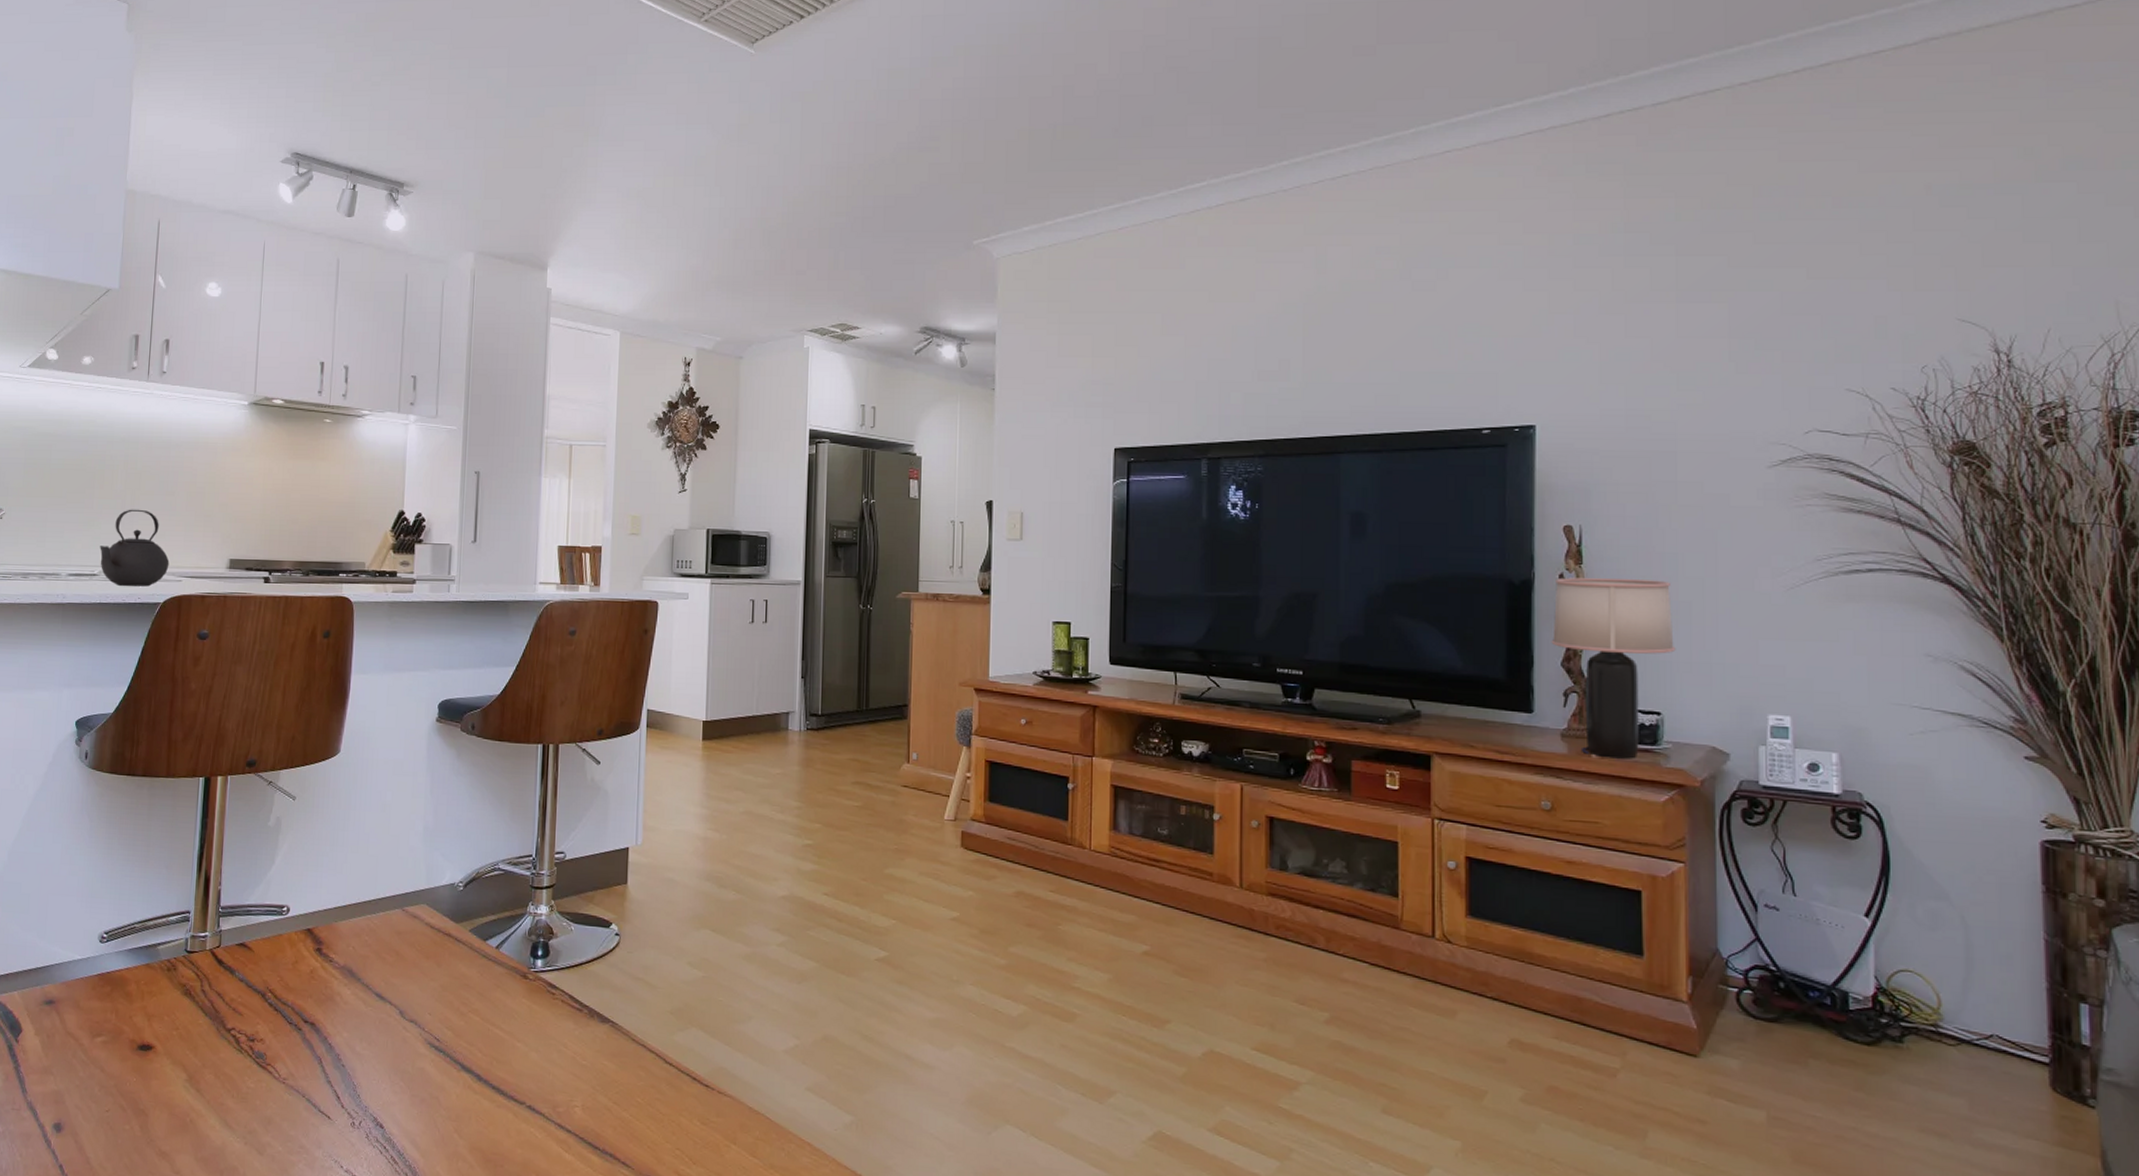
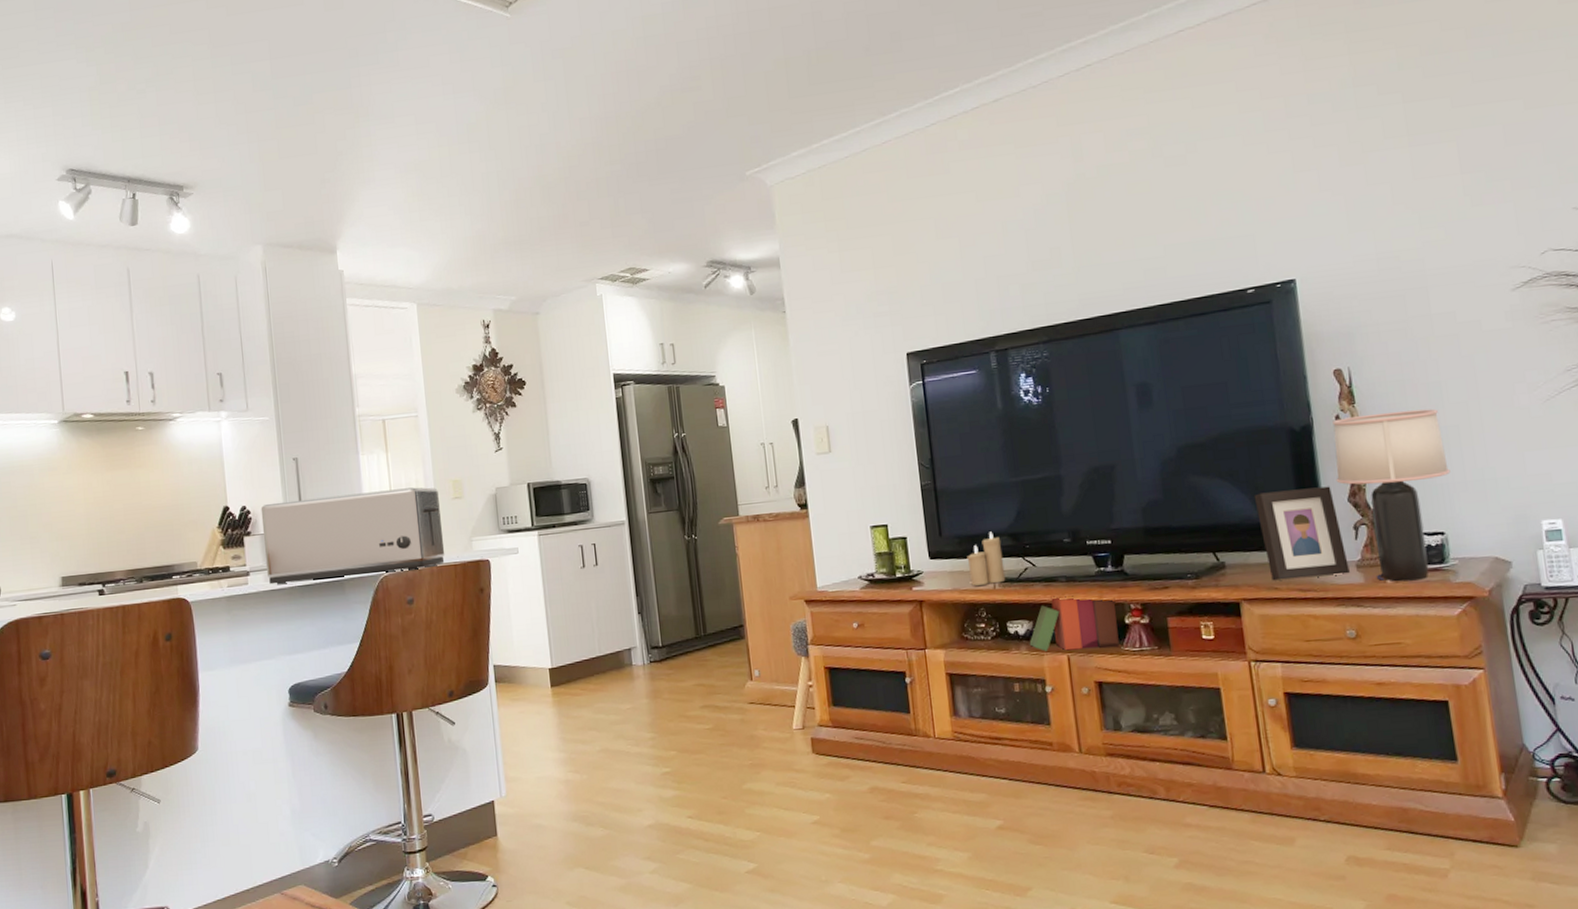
toaster: none [432,513,616,601] -> present [260,487,445,585]
candle: none [1149,644,1187,700] -> present [966,531,1006,586]
books: none [1202,721,1298,784] -> present [1029,596,1120,652]
picture frame: none [1461,644,1553,742] -> present [1253,486,1350,581]

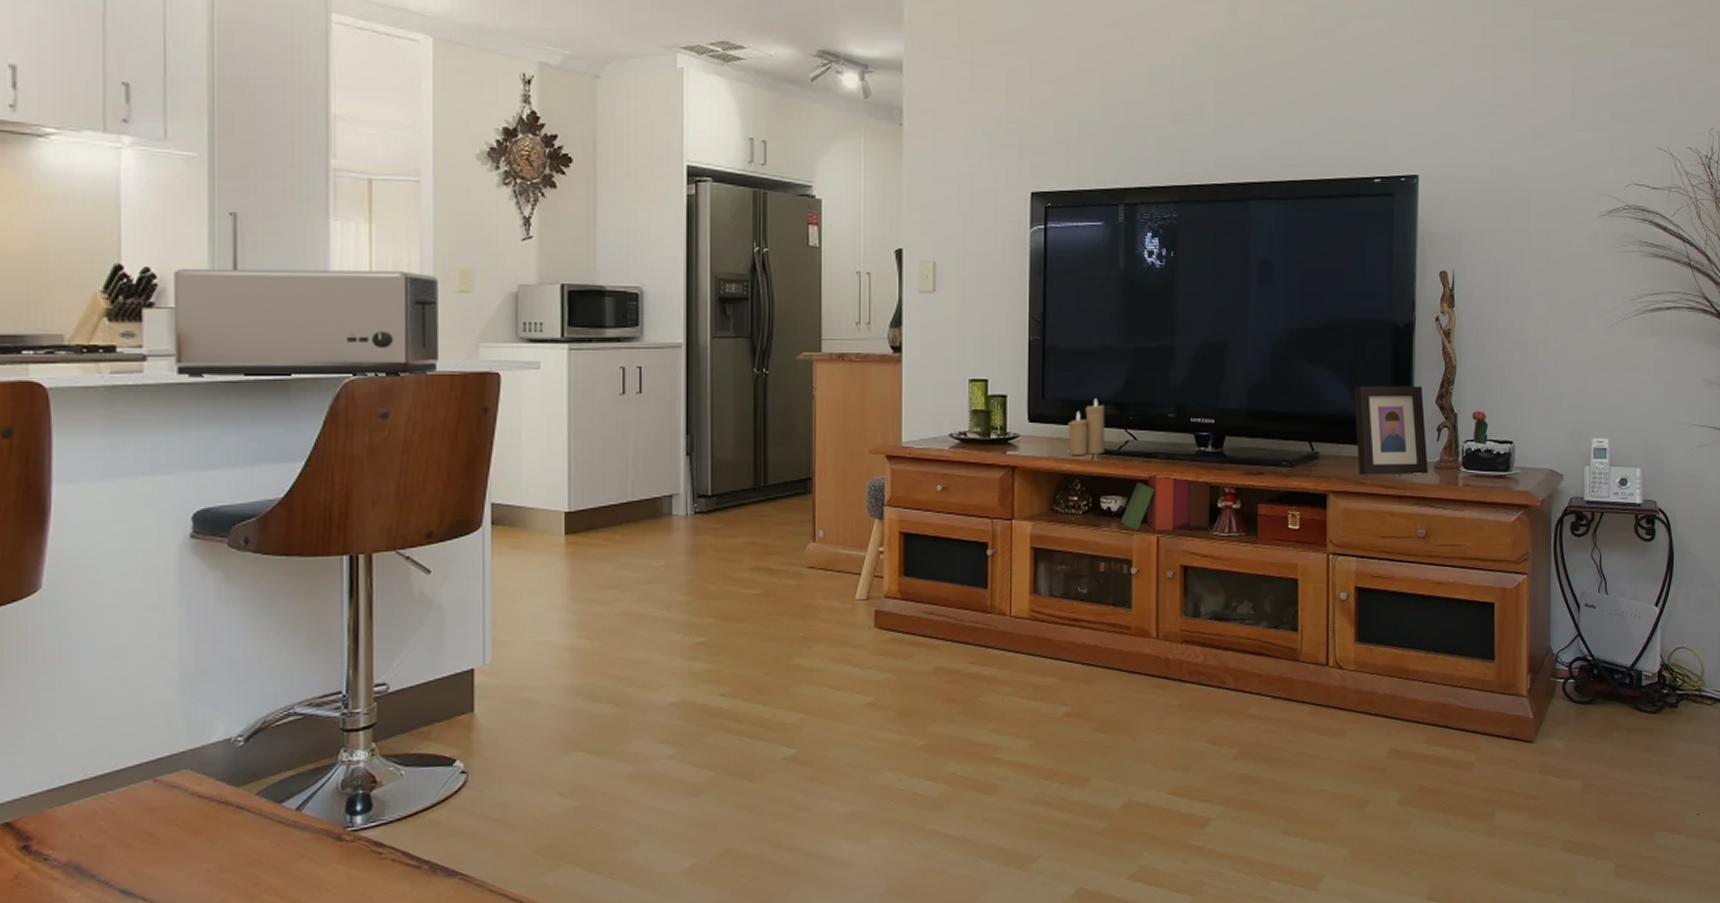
table lamp: present [1332,408,1451,582] -> none [1428,319,1525,486]

